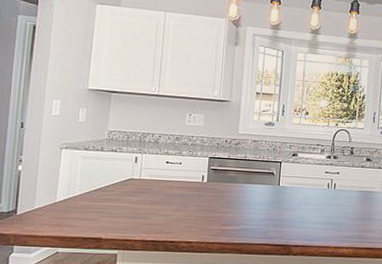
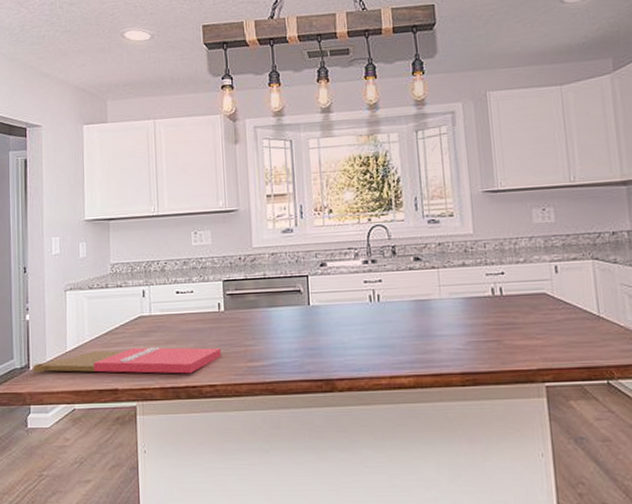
cutting board: none [20,203,200,231] -> present [33,346,221,374]

